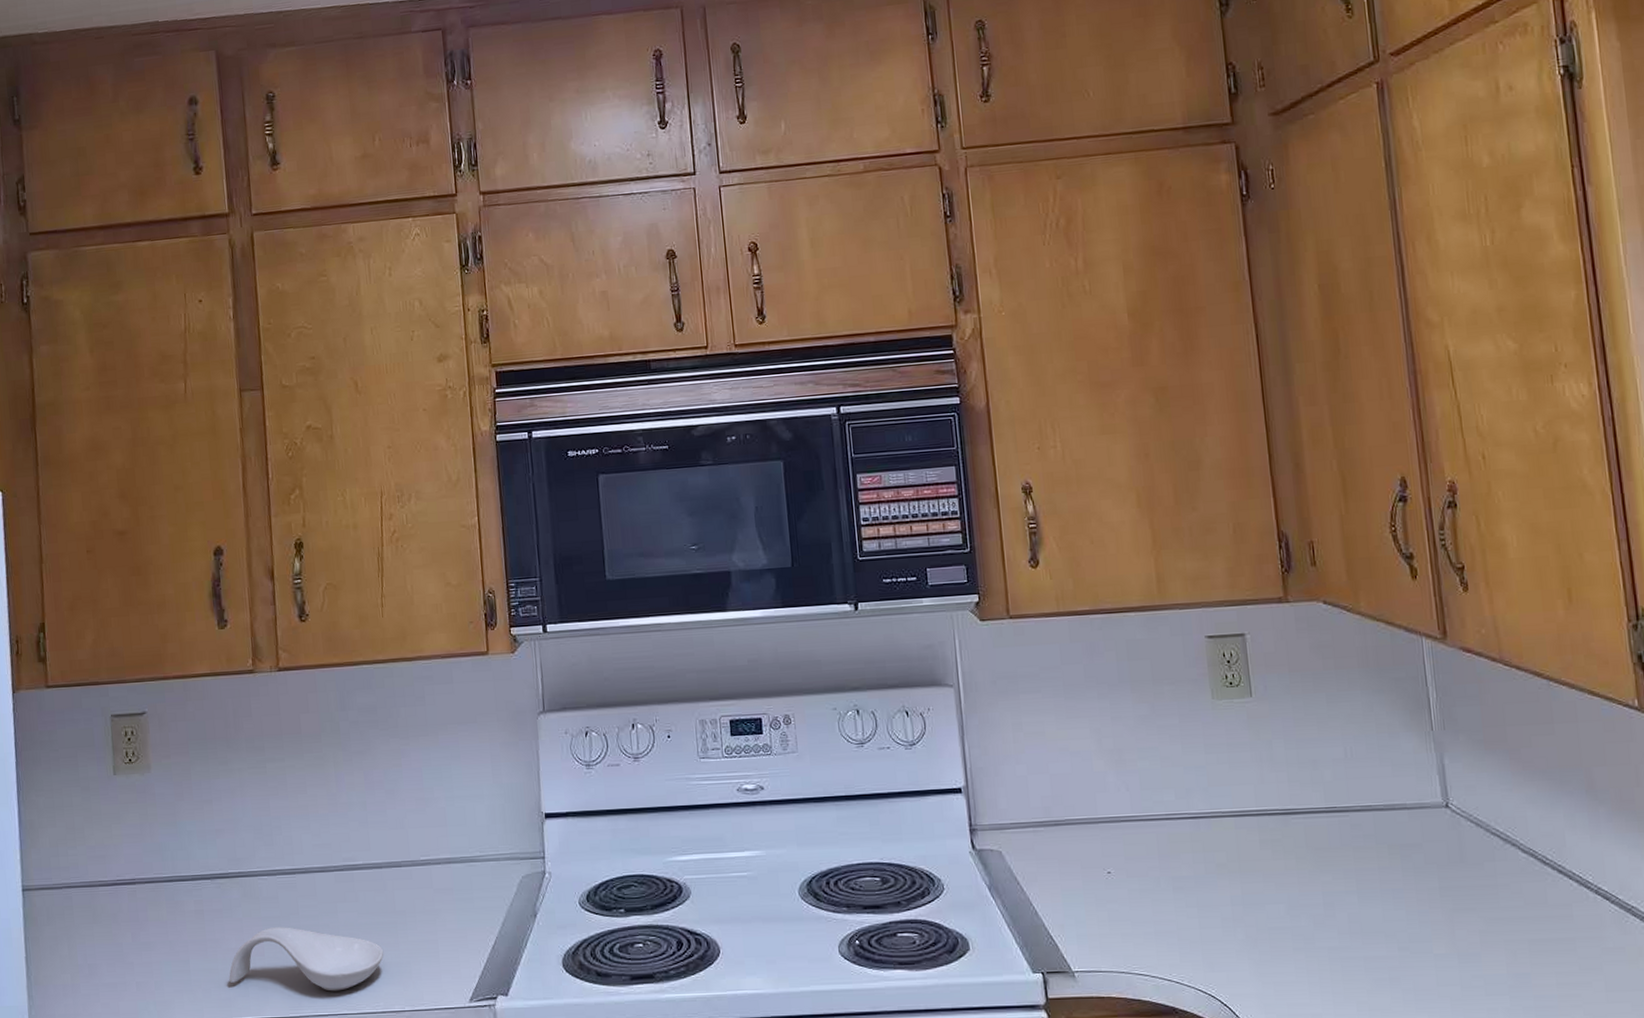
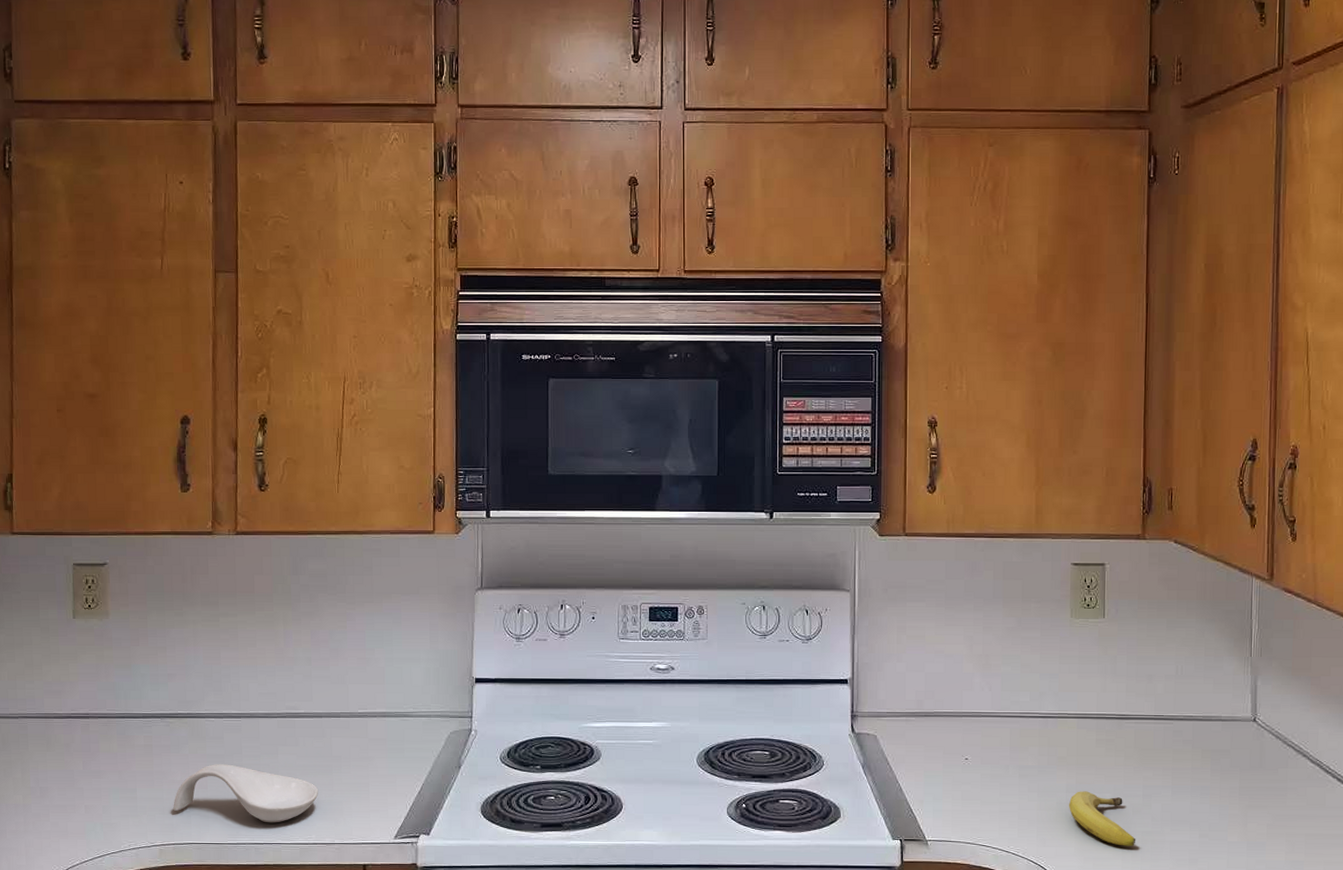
fruit: none [1235,902,1323,967] -> present [1068,791,1136,846]

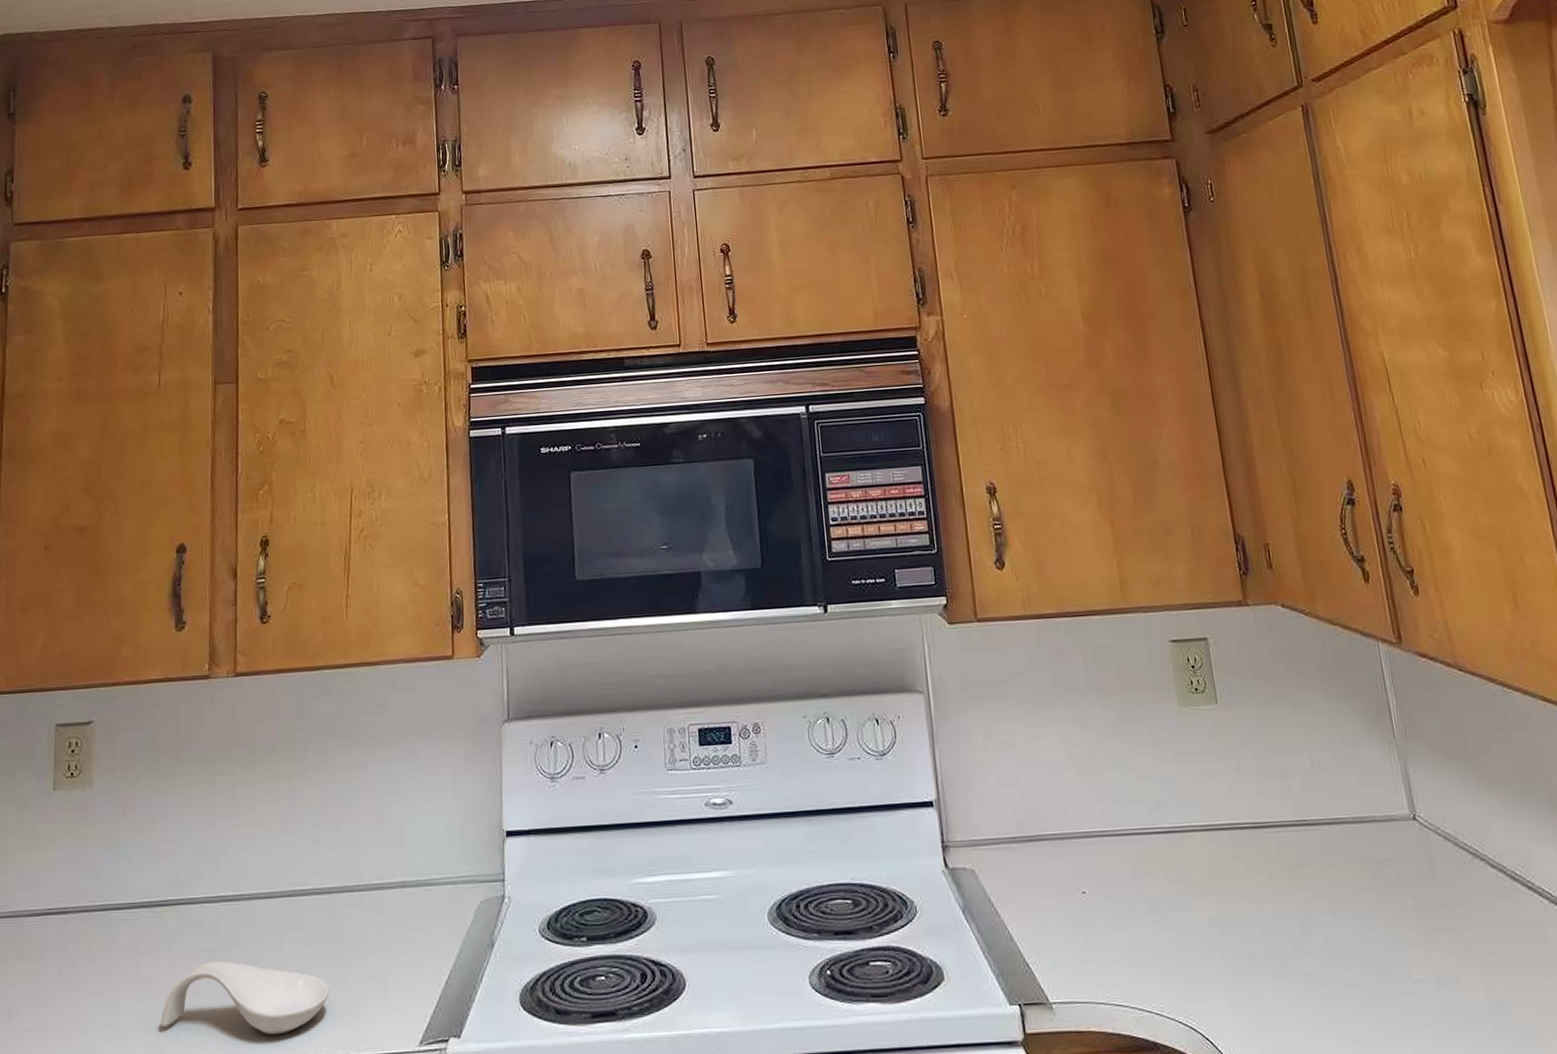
fruit: present [1068,791,1136,846] -> none [1212,924,1302,995]

